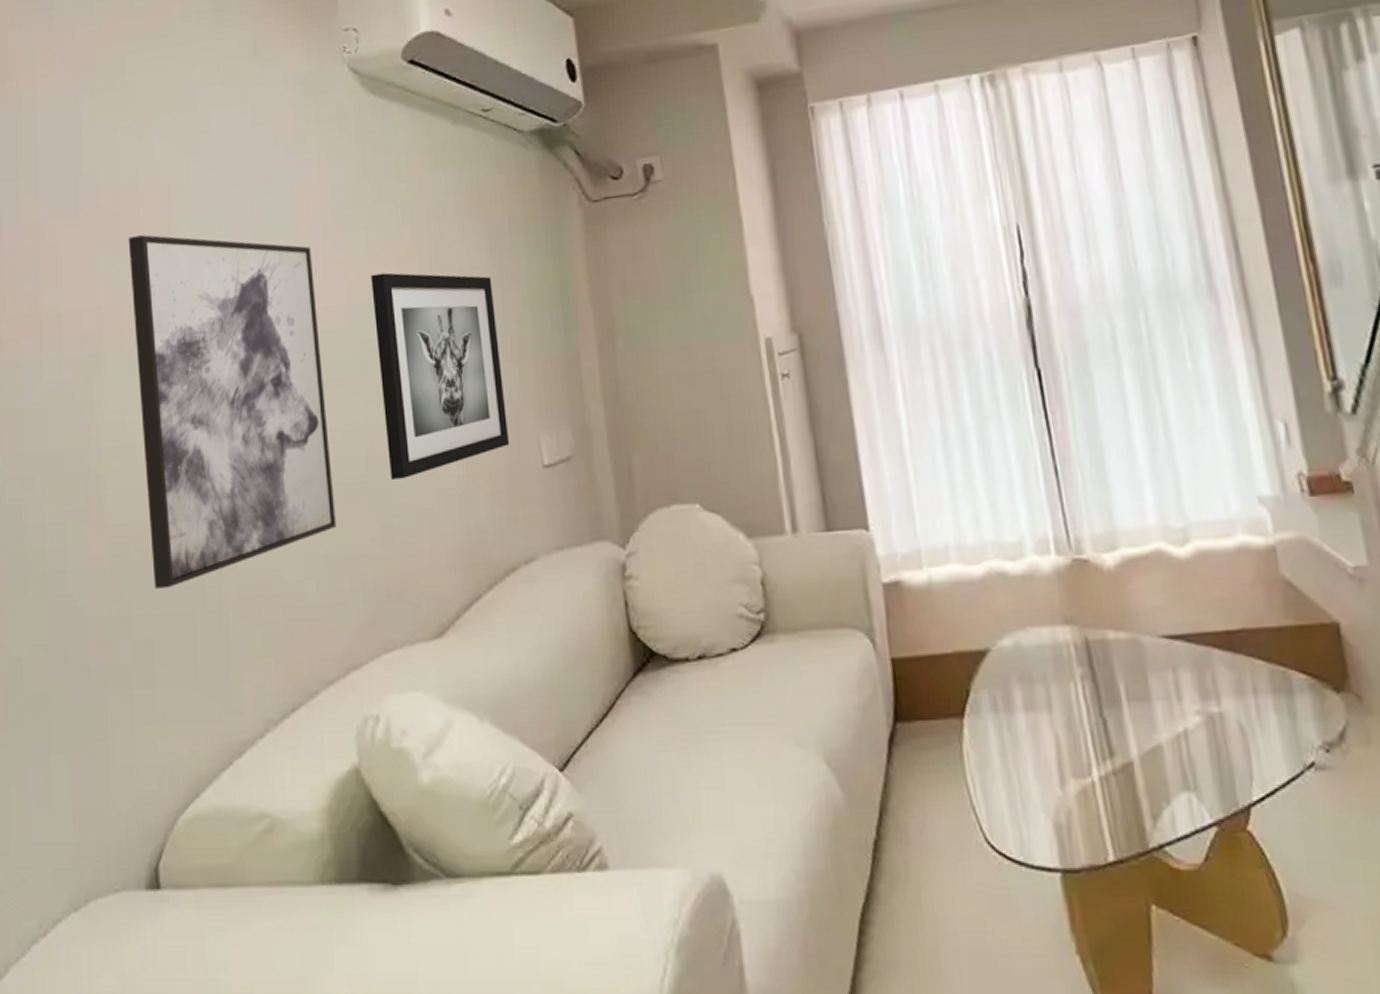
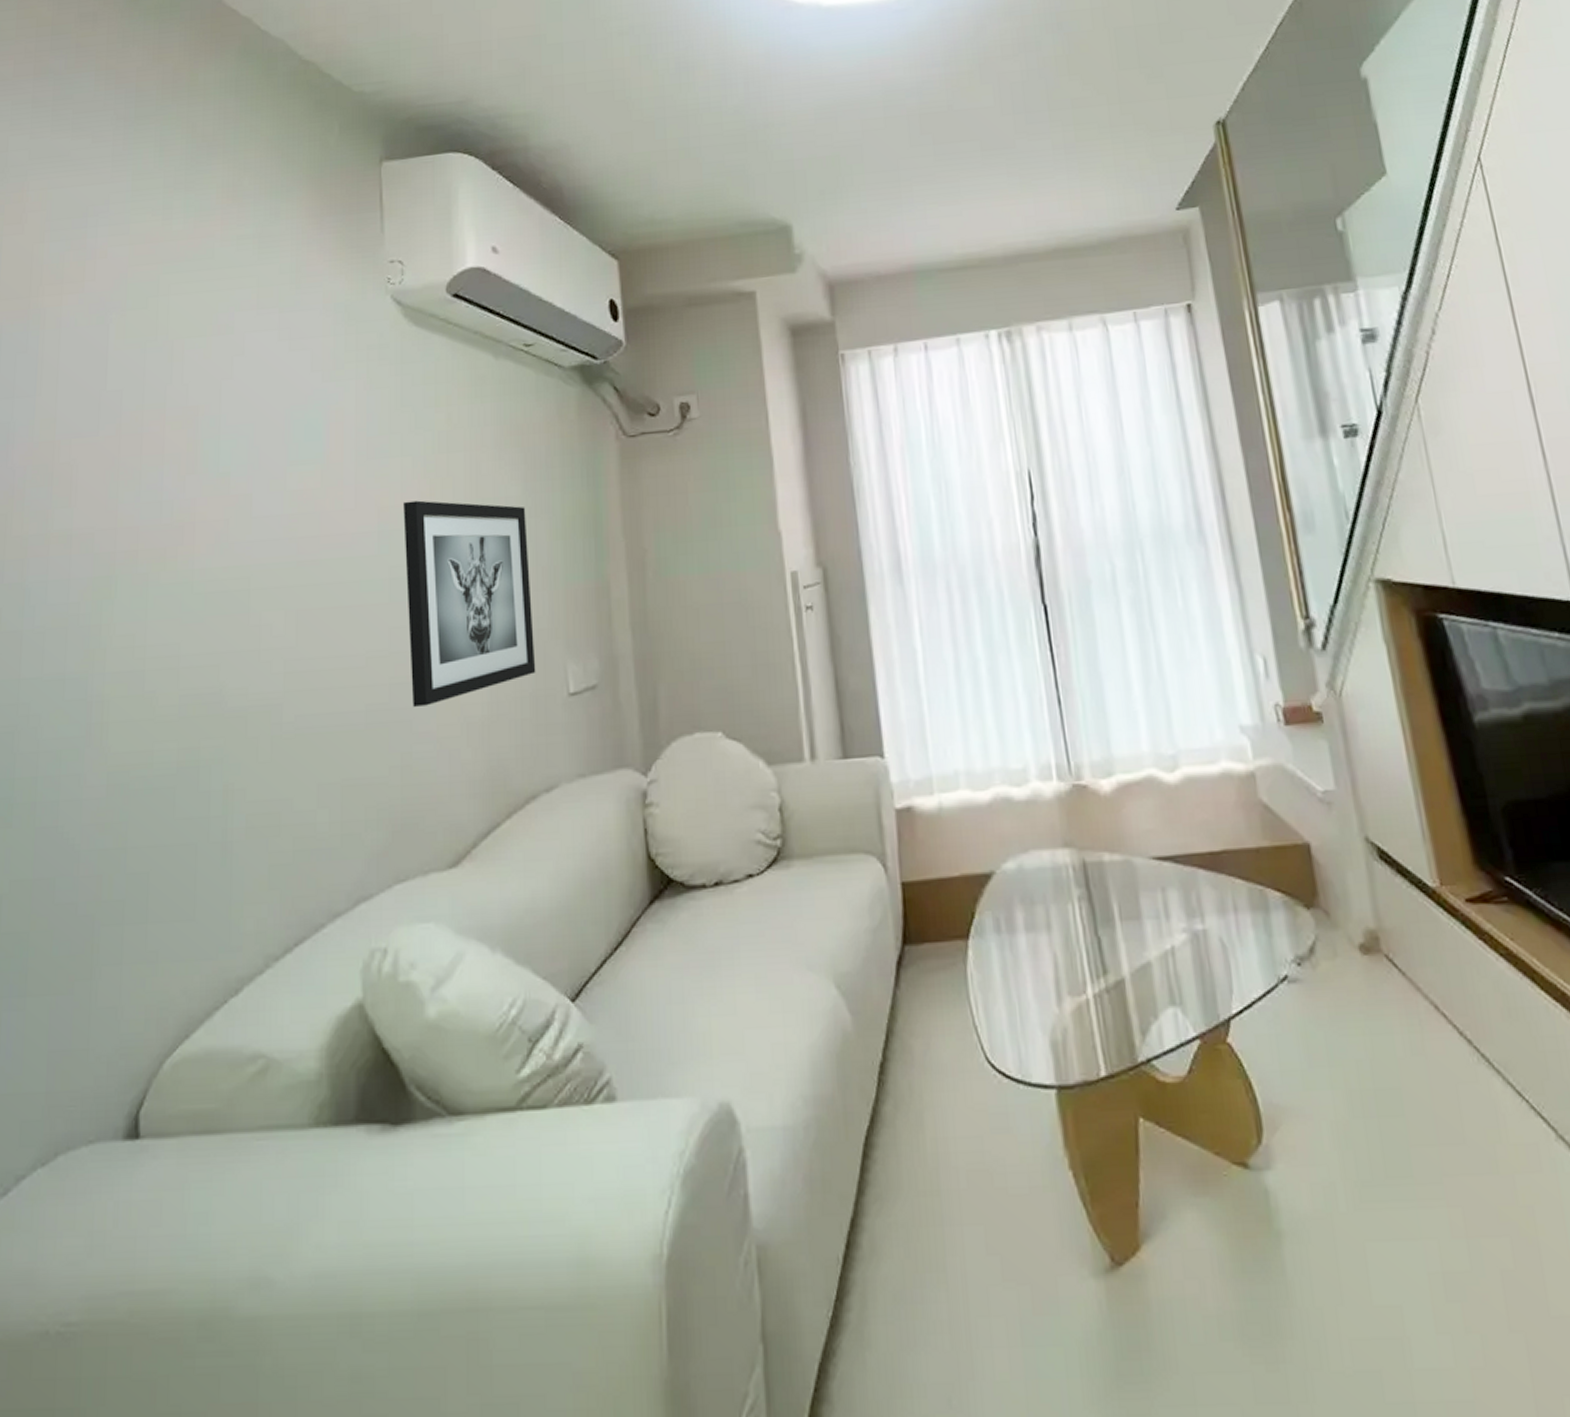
wall art: present [128,235,336,589] -> none [150,456,353,819]

